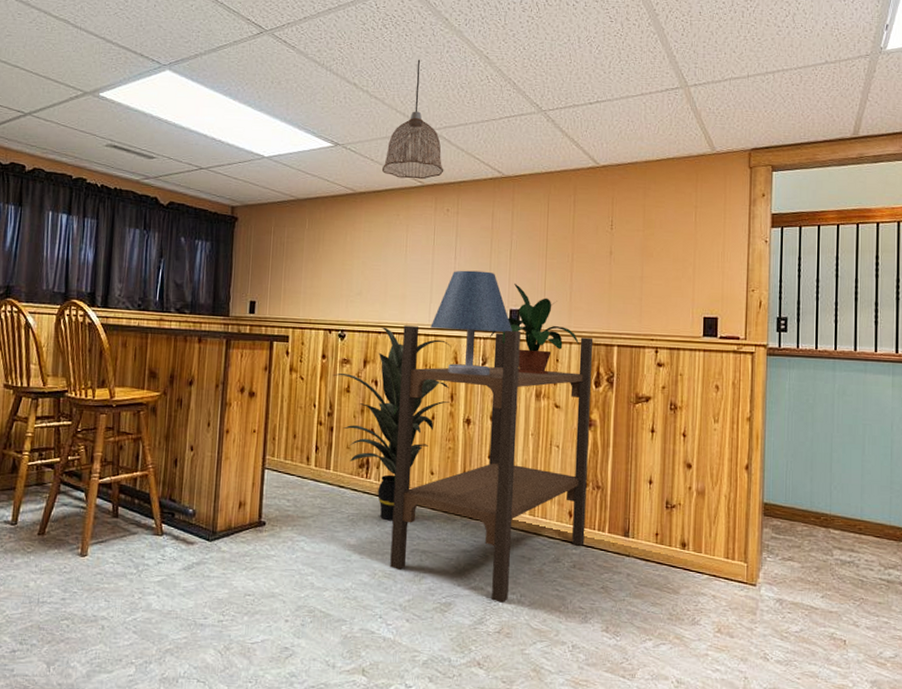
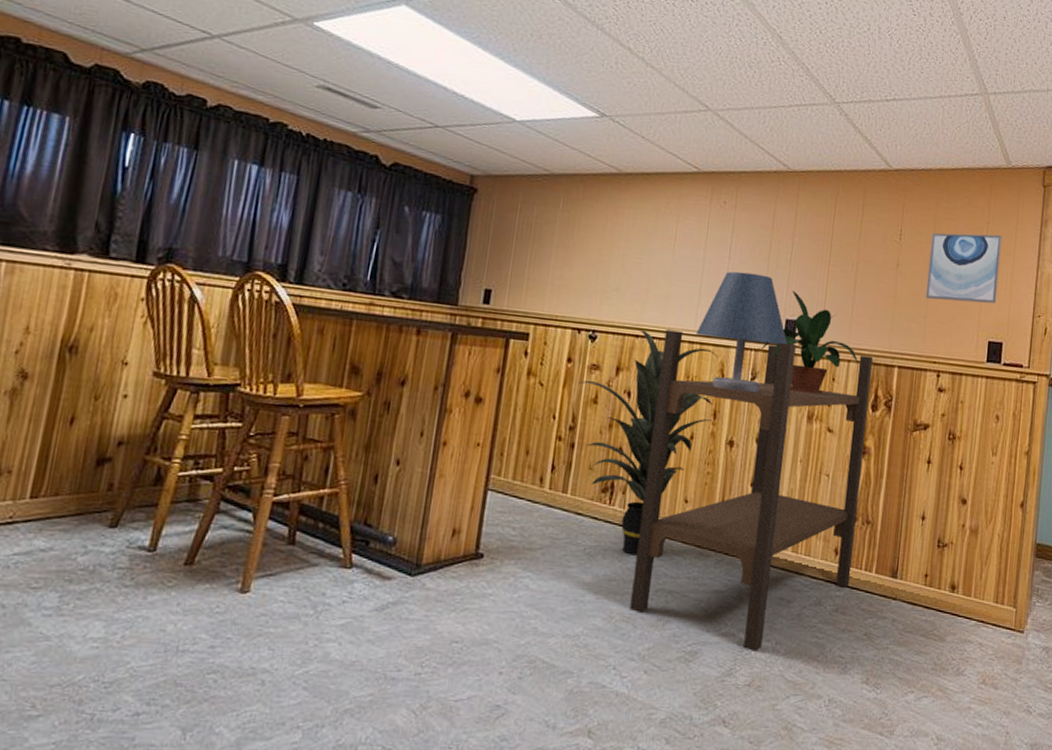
pendant lamp: present [381,59,444,180] -> none [653,29,724,166]
wall art: none [639,217,711,282] -> present [925,233,1002,304]

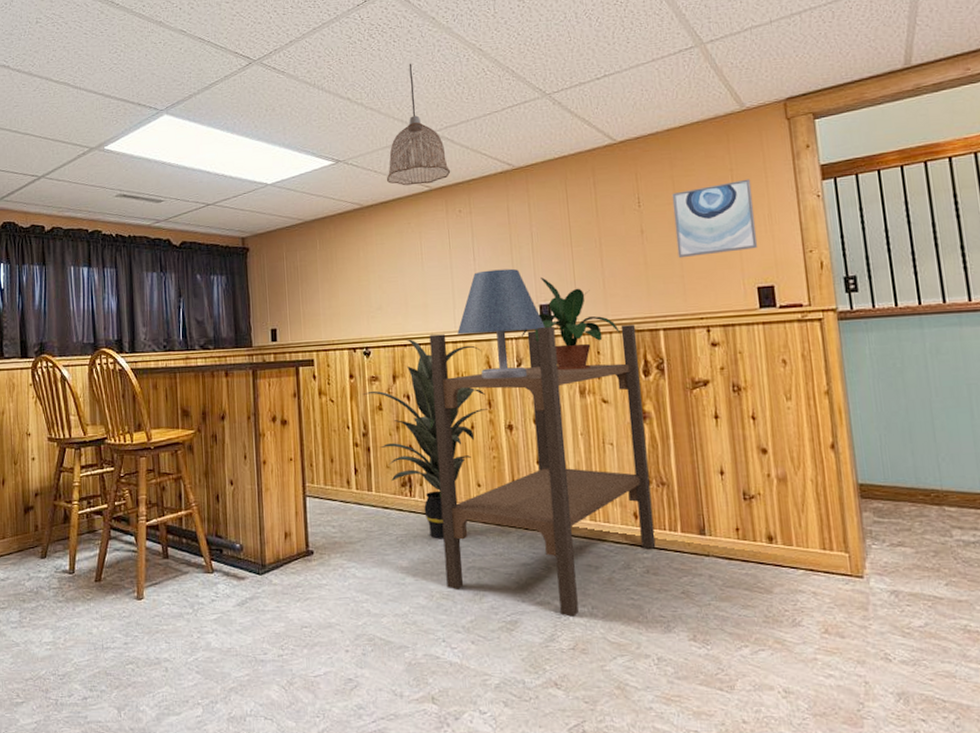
pendant lamp: none [653,29,724,166] -> present [386,63,451,186]

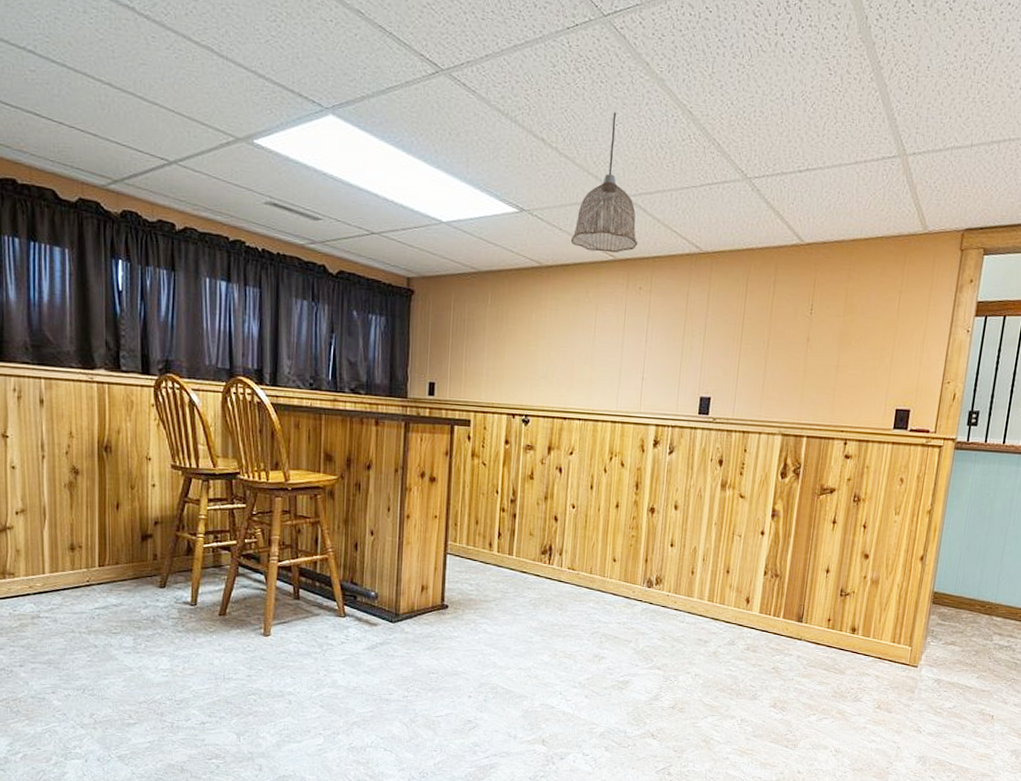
indoor plant: present [362,339,488,539] -> none [515,412,637,606]
shelving unit: present [429,324,656,617] -> none [571,411,783,681]
table lamp: present [457,268,545,379] -> none [618,354,702,464]
potted plant: present [520,278,620,371] -> none [677,370,768,465]
wall art: present [672,179,758,259] -> none [835,303,915,373]

